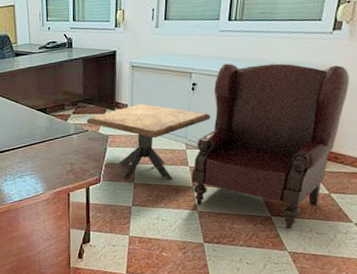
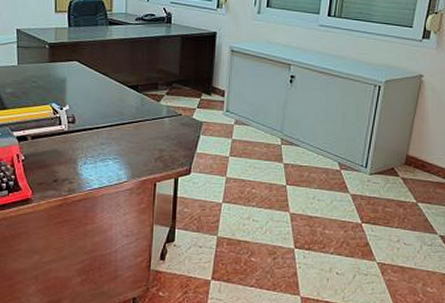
side table: present [87,103,211,180] -> none [181,91,308,177]
armchair: present [191,63,349,230] -> none [285,59,436,239]

